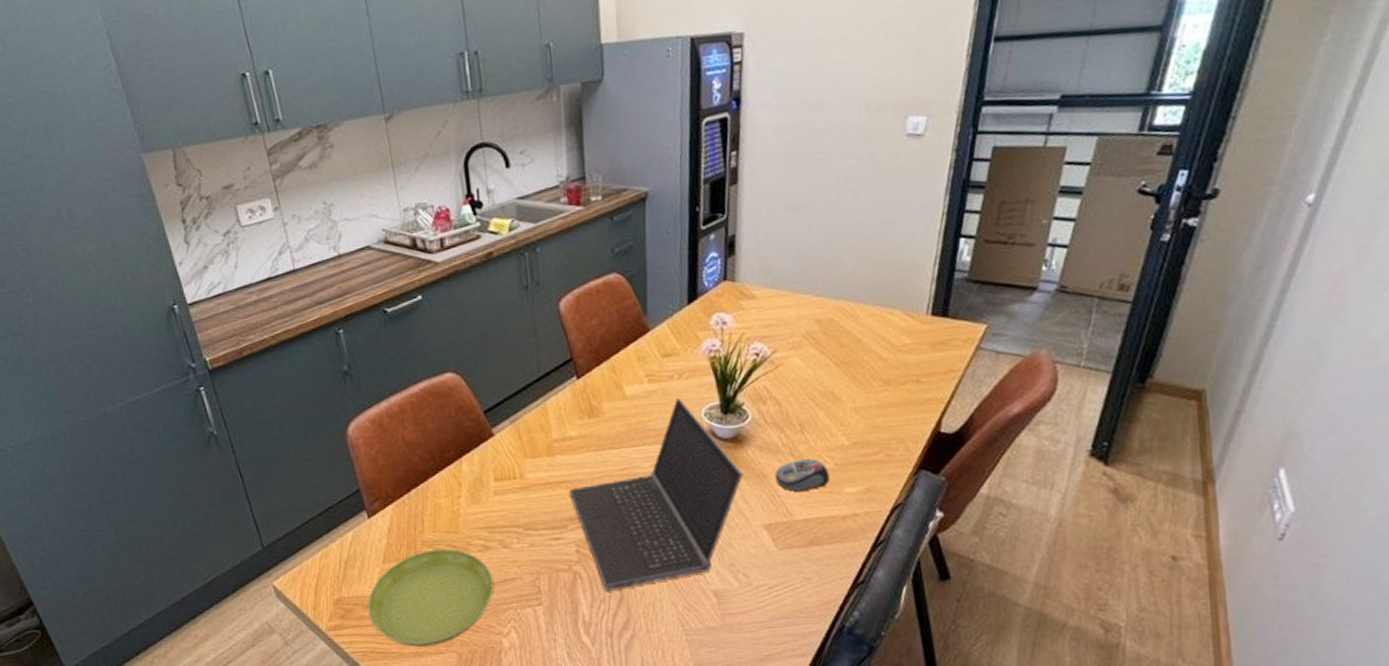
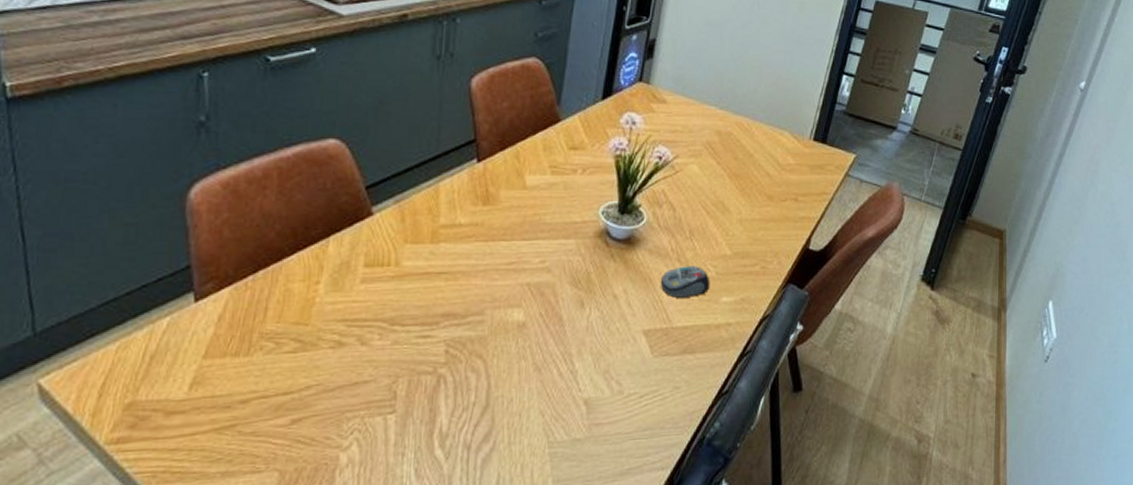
saucer: present [367,548,494,647] -> none [169,343,342,465]
laptop computer: present [569,397,744,591] -> none [448,192,631,397]

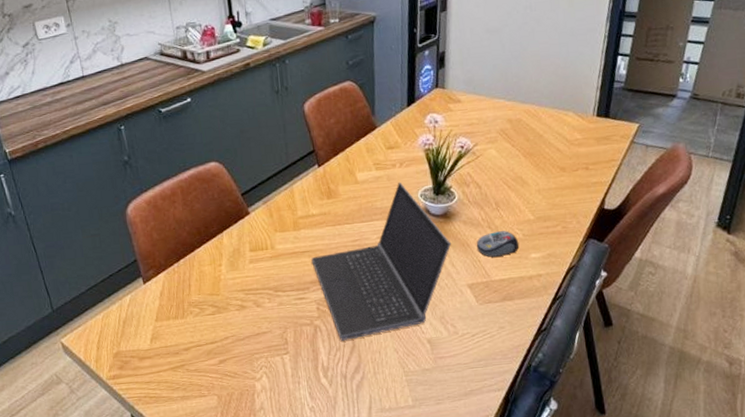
laptop computer: none [448,192,631,397] -> present [311,181,452,341]

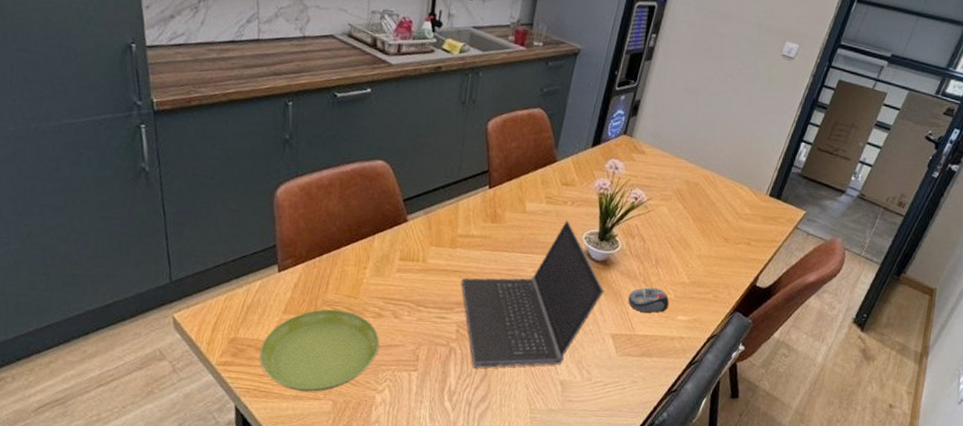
saucer: none [142,308,249,392] -> present [259,309,380,392]

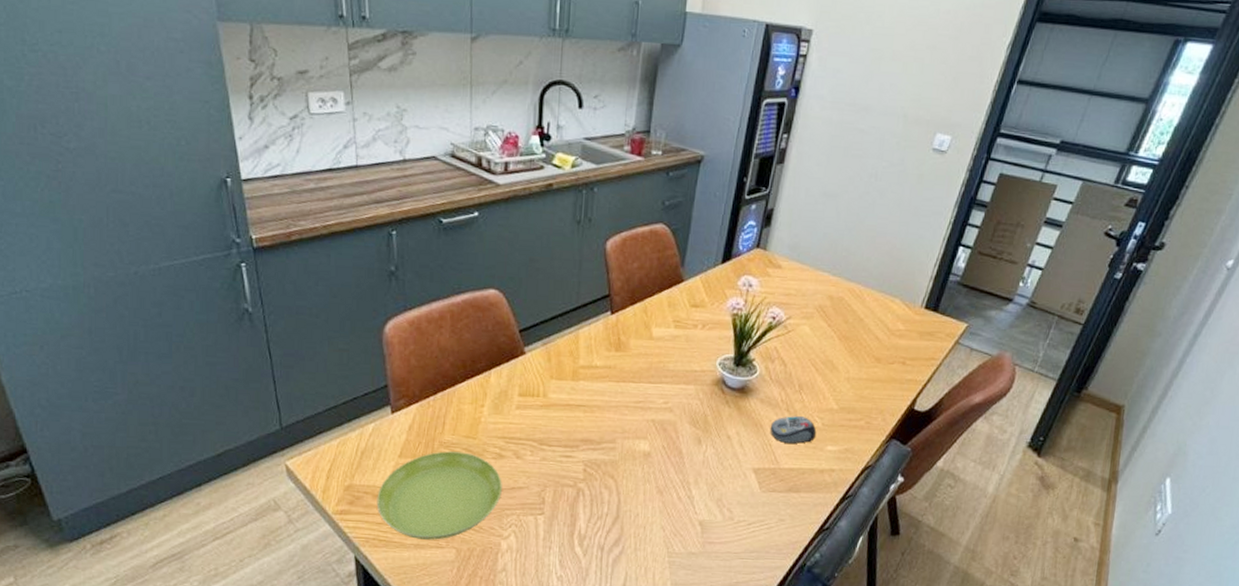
laptop computer: present [461,220,605,368] -> none [586,345,744,510]

